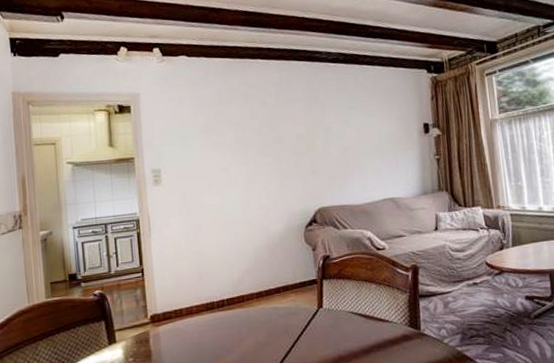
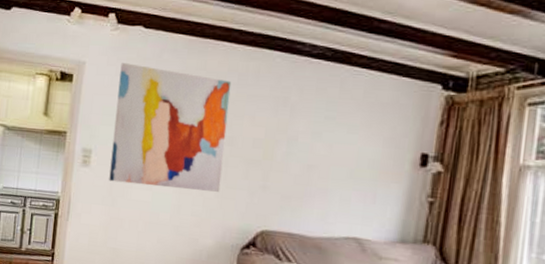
wall art: none [172,88,279,194] -> present [109,63,232,192]

